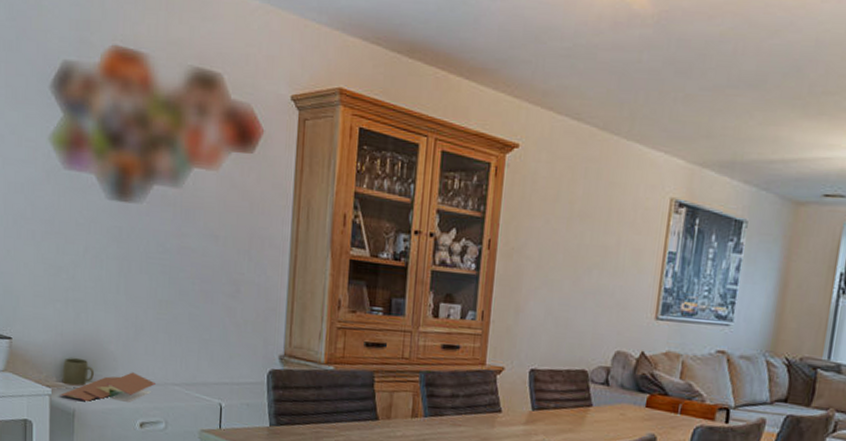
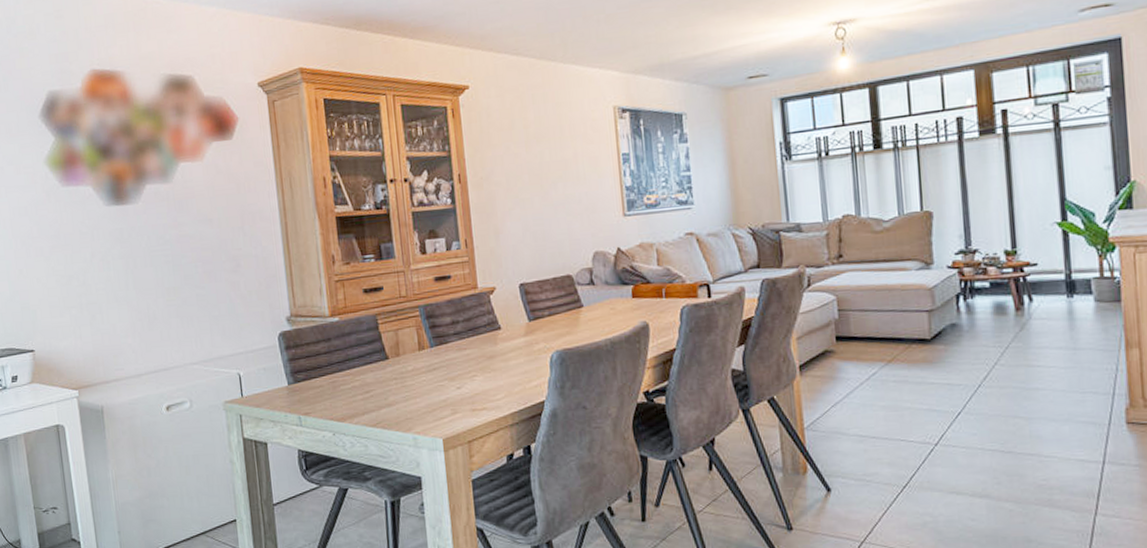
papers: present [59,372,155,403] -> none [86,360,175,397]
mug: present [62,358,95,387] -> none [85,357,117,384]

